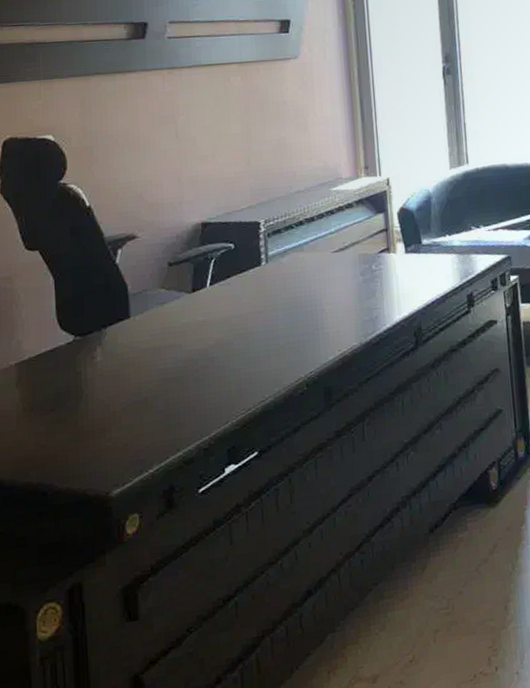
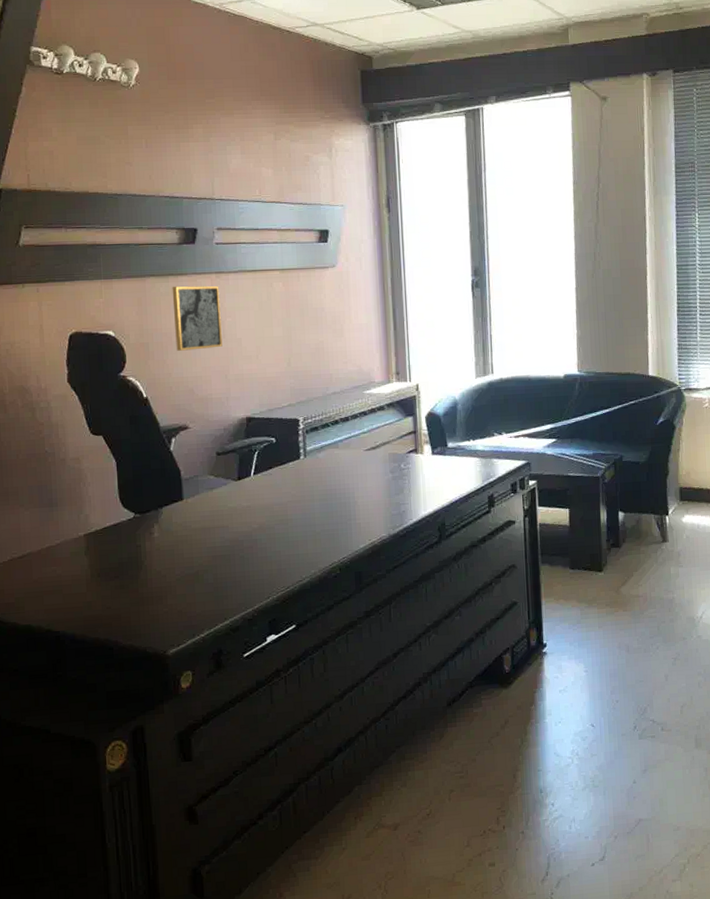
wall art: none [119,82,175,154] -> present [172,285,222,351]

